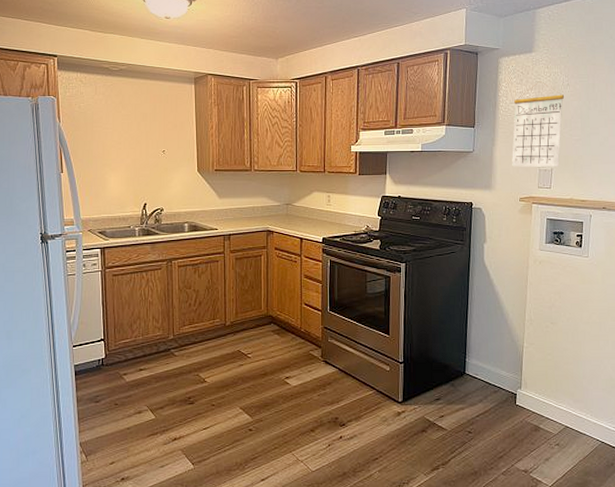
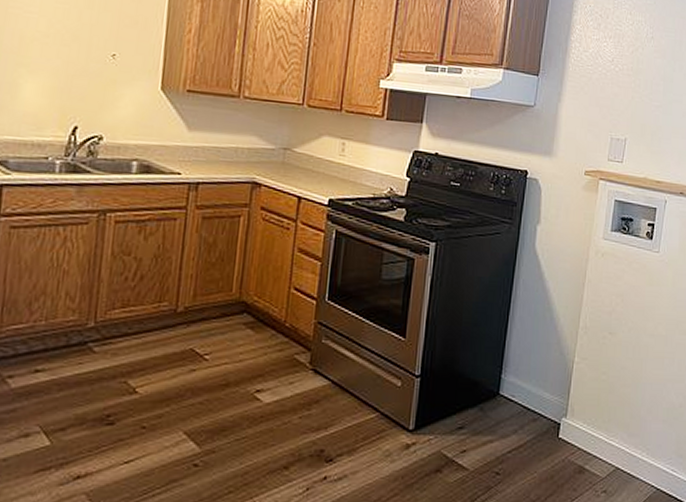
calendar: present [512,81,565,167] -> none [579,29,648,137]

